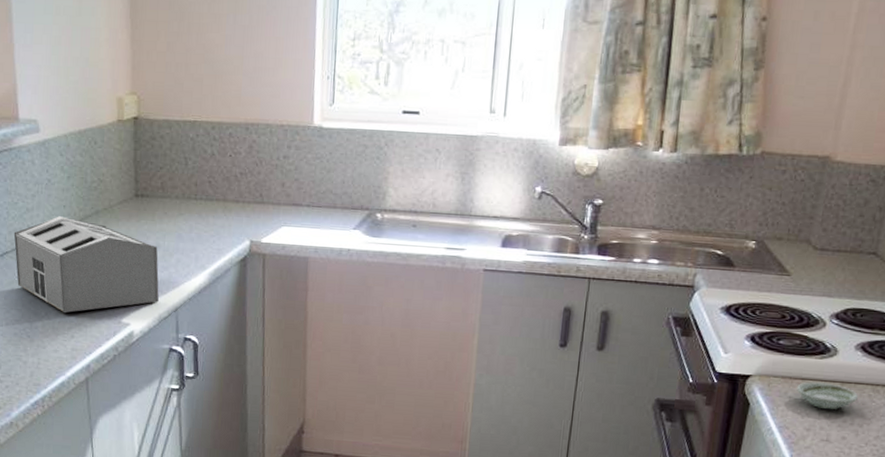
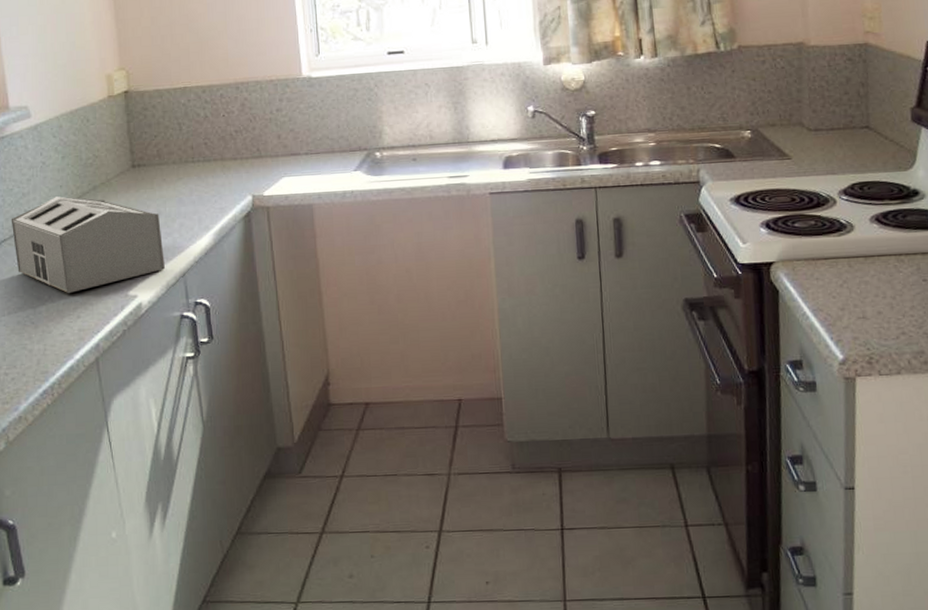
saucer: present [797,381,858,410] -> none [822,259,884,286]

